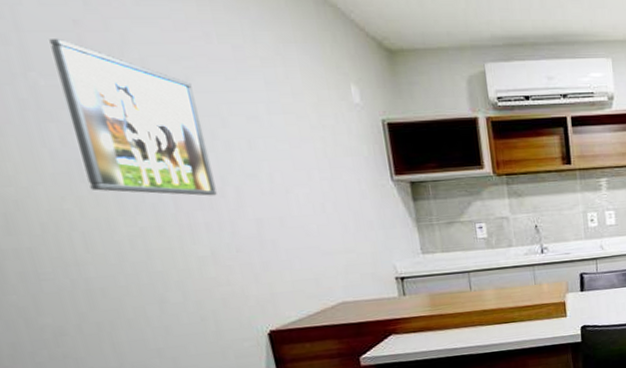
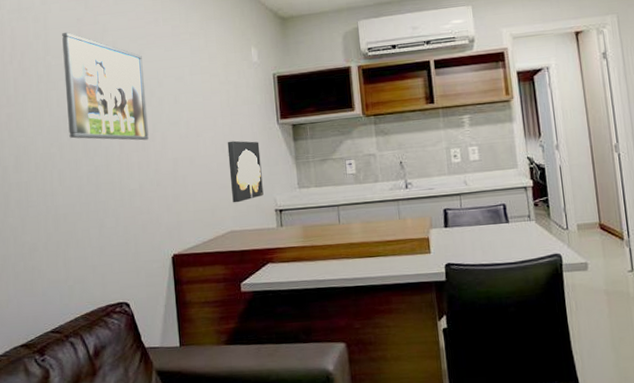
wall art: none [328,199,380,271] -> present [227,140,264,203]

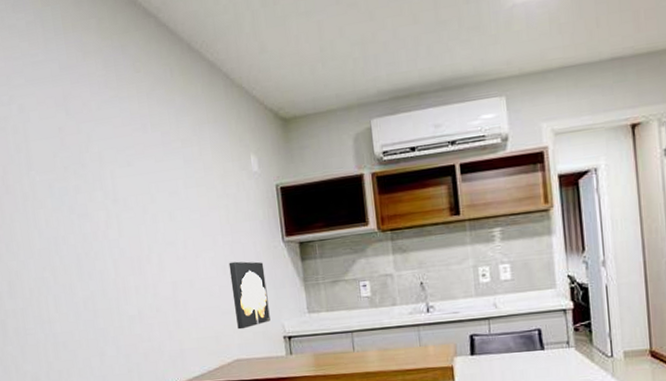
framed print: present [62,32,149,141] -> none [44,144,145,263]

